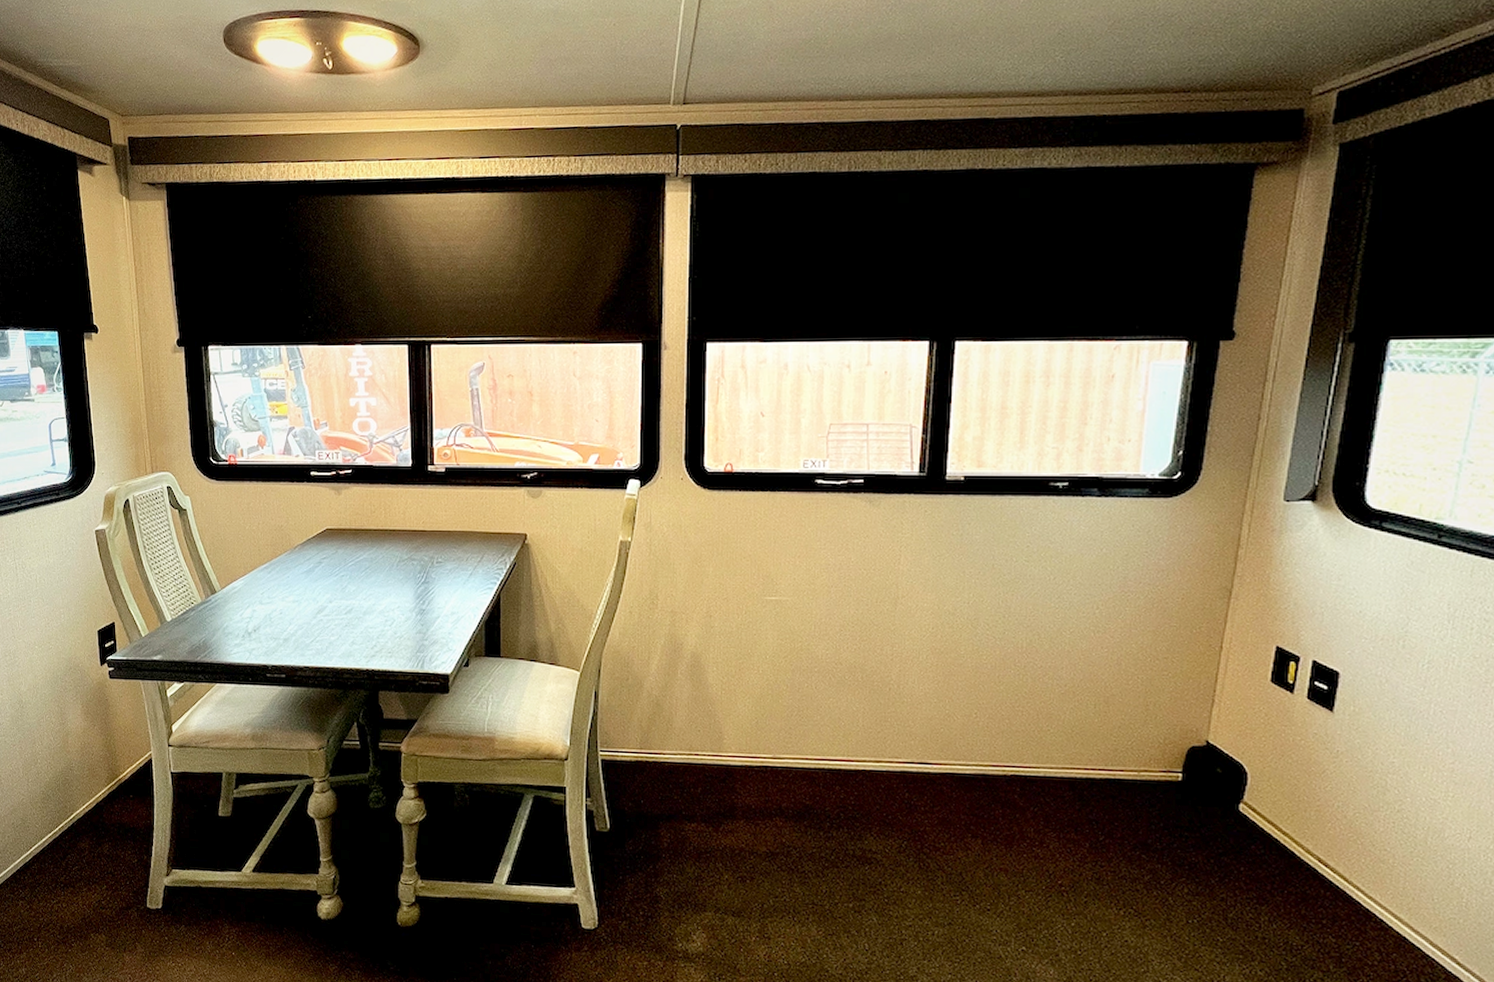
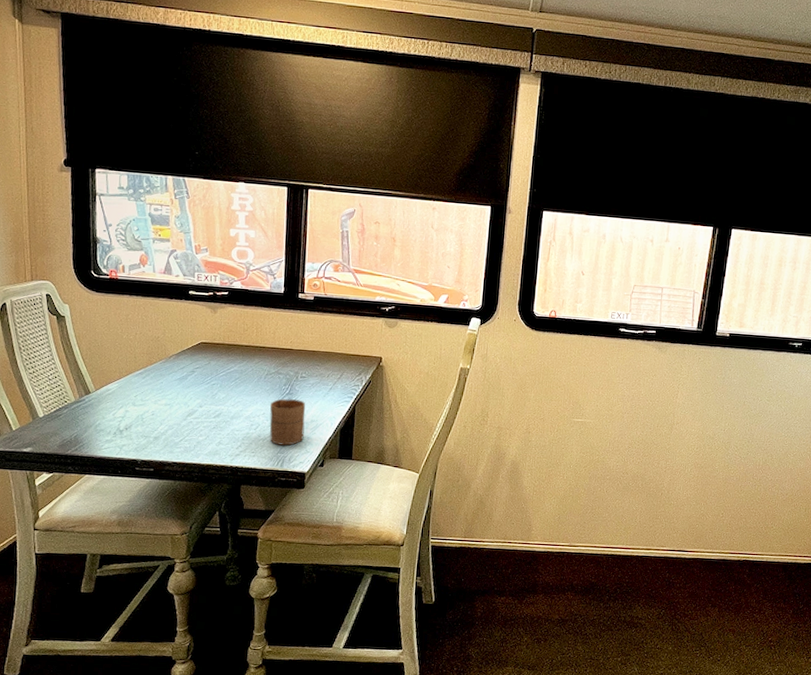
cup: none [405,588,445,643] -> present [269,398,306,446]

